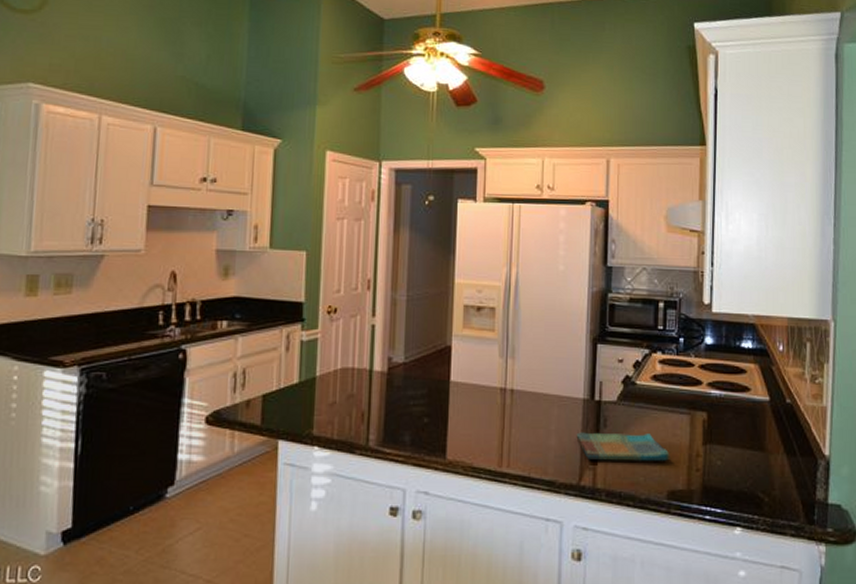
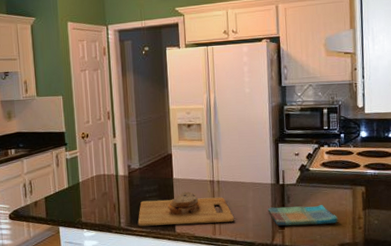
cutting board: none [393,401,529,449] -> present [137,191,234,227]

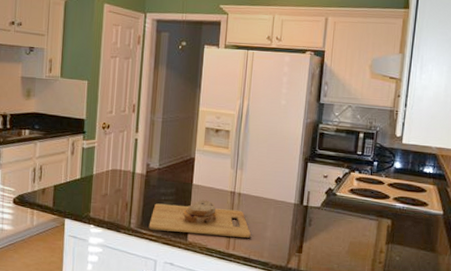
dish towel: present [267,205,339,226] -> none [287,228,359,254]

